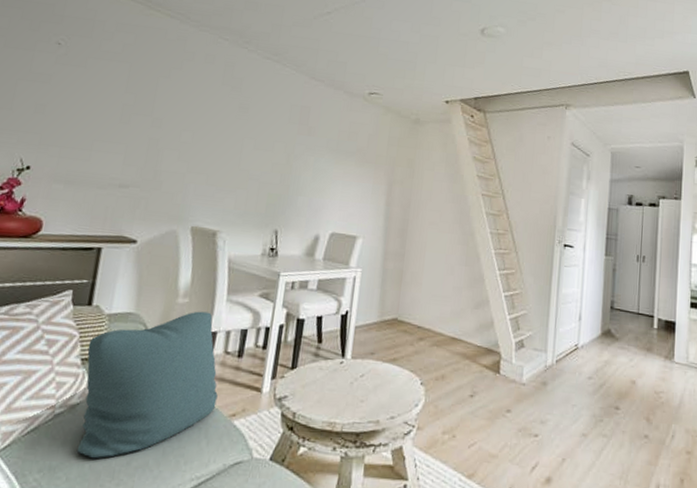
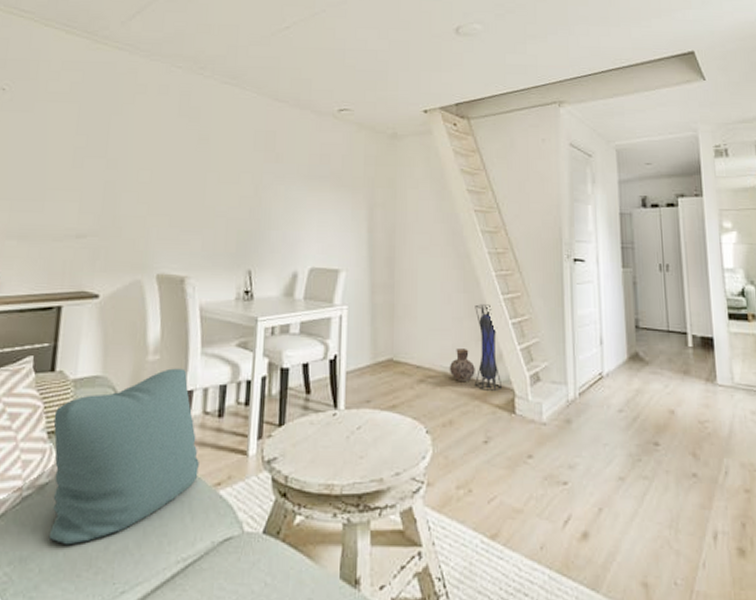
ceramic jug: none [446,314,469,344] -> present [449,349,475,382]
lantern: none [467,277,492,354] -> present [475,304,503,392]

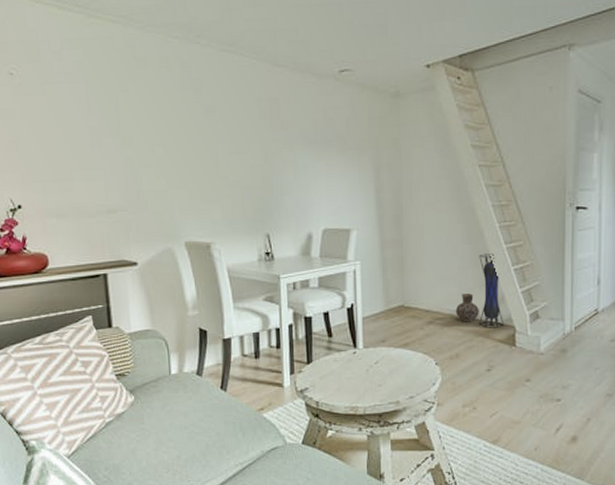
cushion: present [48,368,199,546] -> none [118,321,244,456]

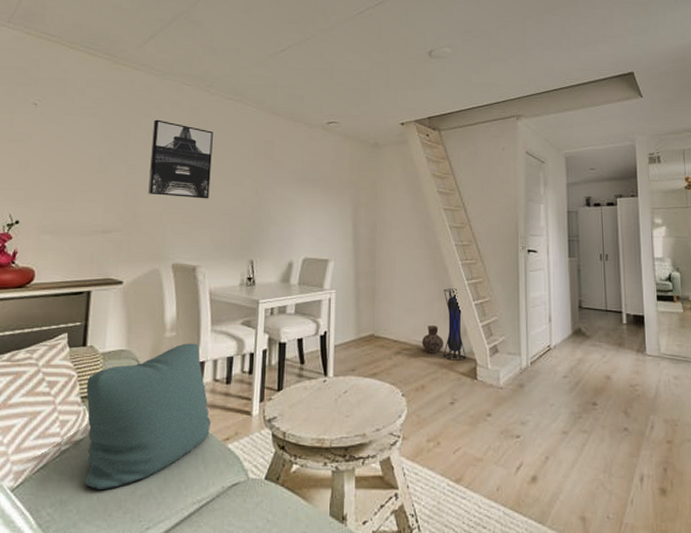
cushion: none [118,321,244,456] -> present [84,343,211,491]
wall art: none [142,82,215,171] -> present [148,119,213,199]

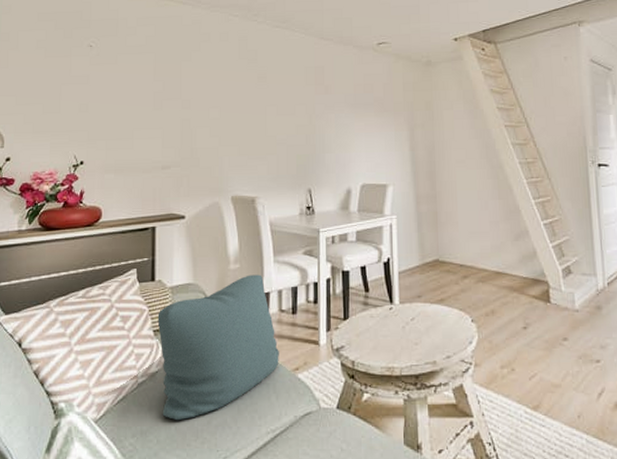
wall art: present [148,119,213,199] -> none [203,53,263,130]
ceramic jug: present [421,326,443,354] -> none [489,248,512,277]
lantern: present [443,288,467,362] -> none [509,208,538,285]

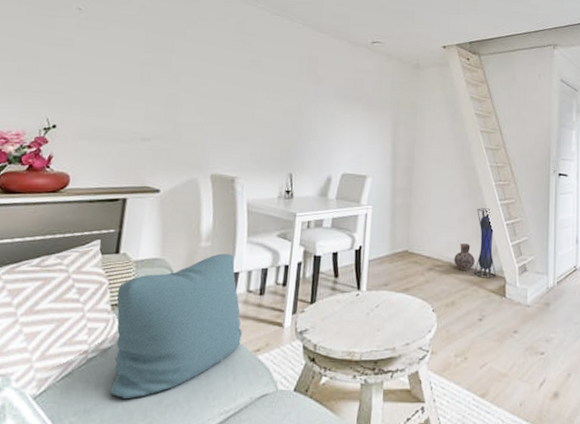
ceramic jug: none [489,248,512,277] -> present [453,243,475,271]
lantern: none [509,208,538,285] -> present [474,208,497,280]

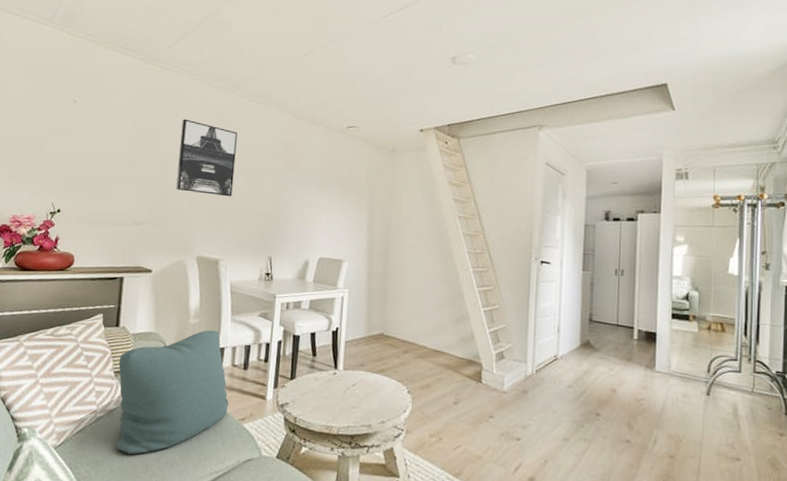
wall art: none [190,30,259,112] -> present [176,119,238,197]
ceramic jug: present [453,243,475,271] -> none [429,328,451,356]
lantern: present [474,208,497,280] -> none [450,294,473,365]

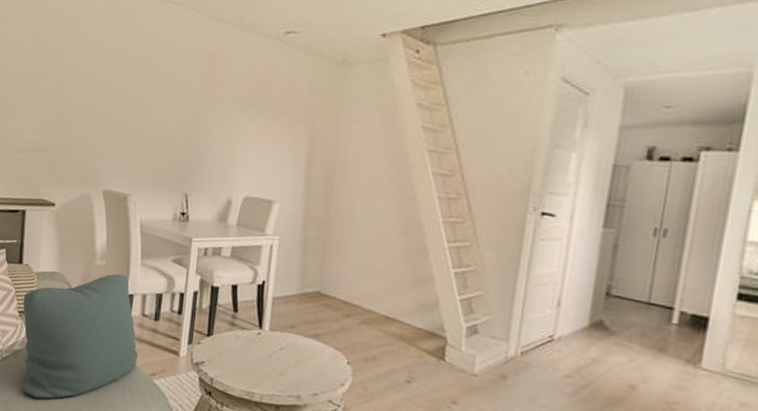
wall art: present [176,119,238,197] -> none [80,26,150,121]

